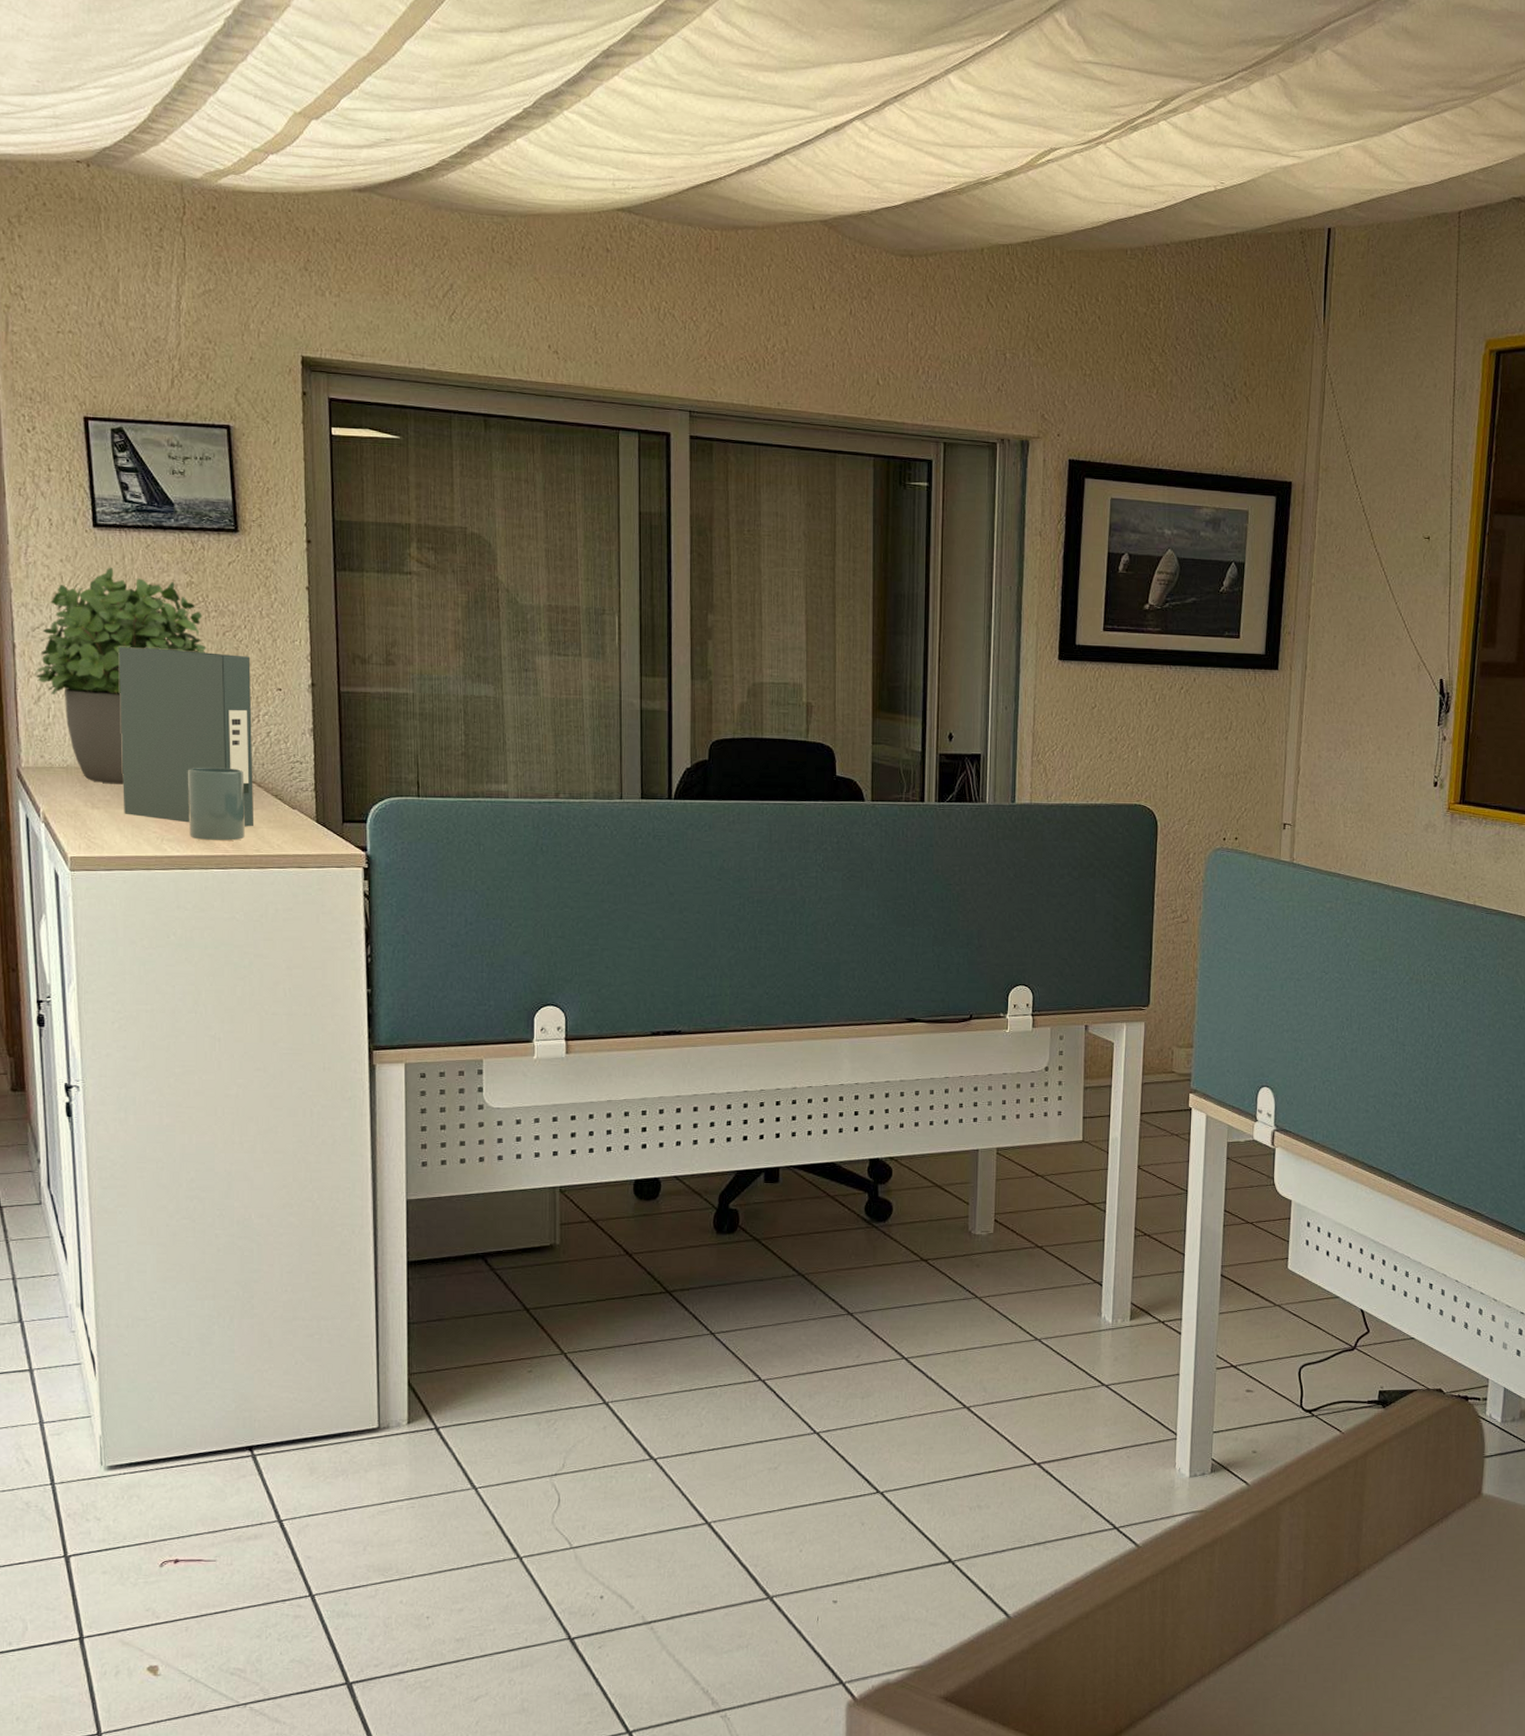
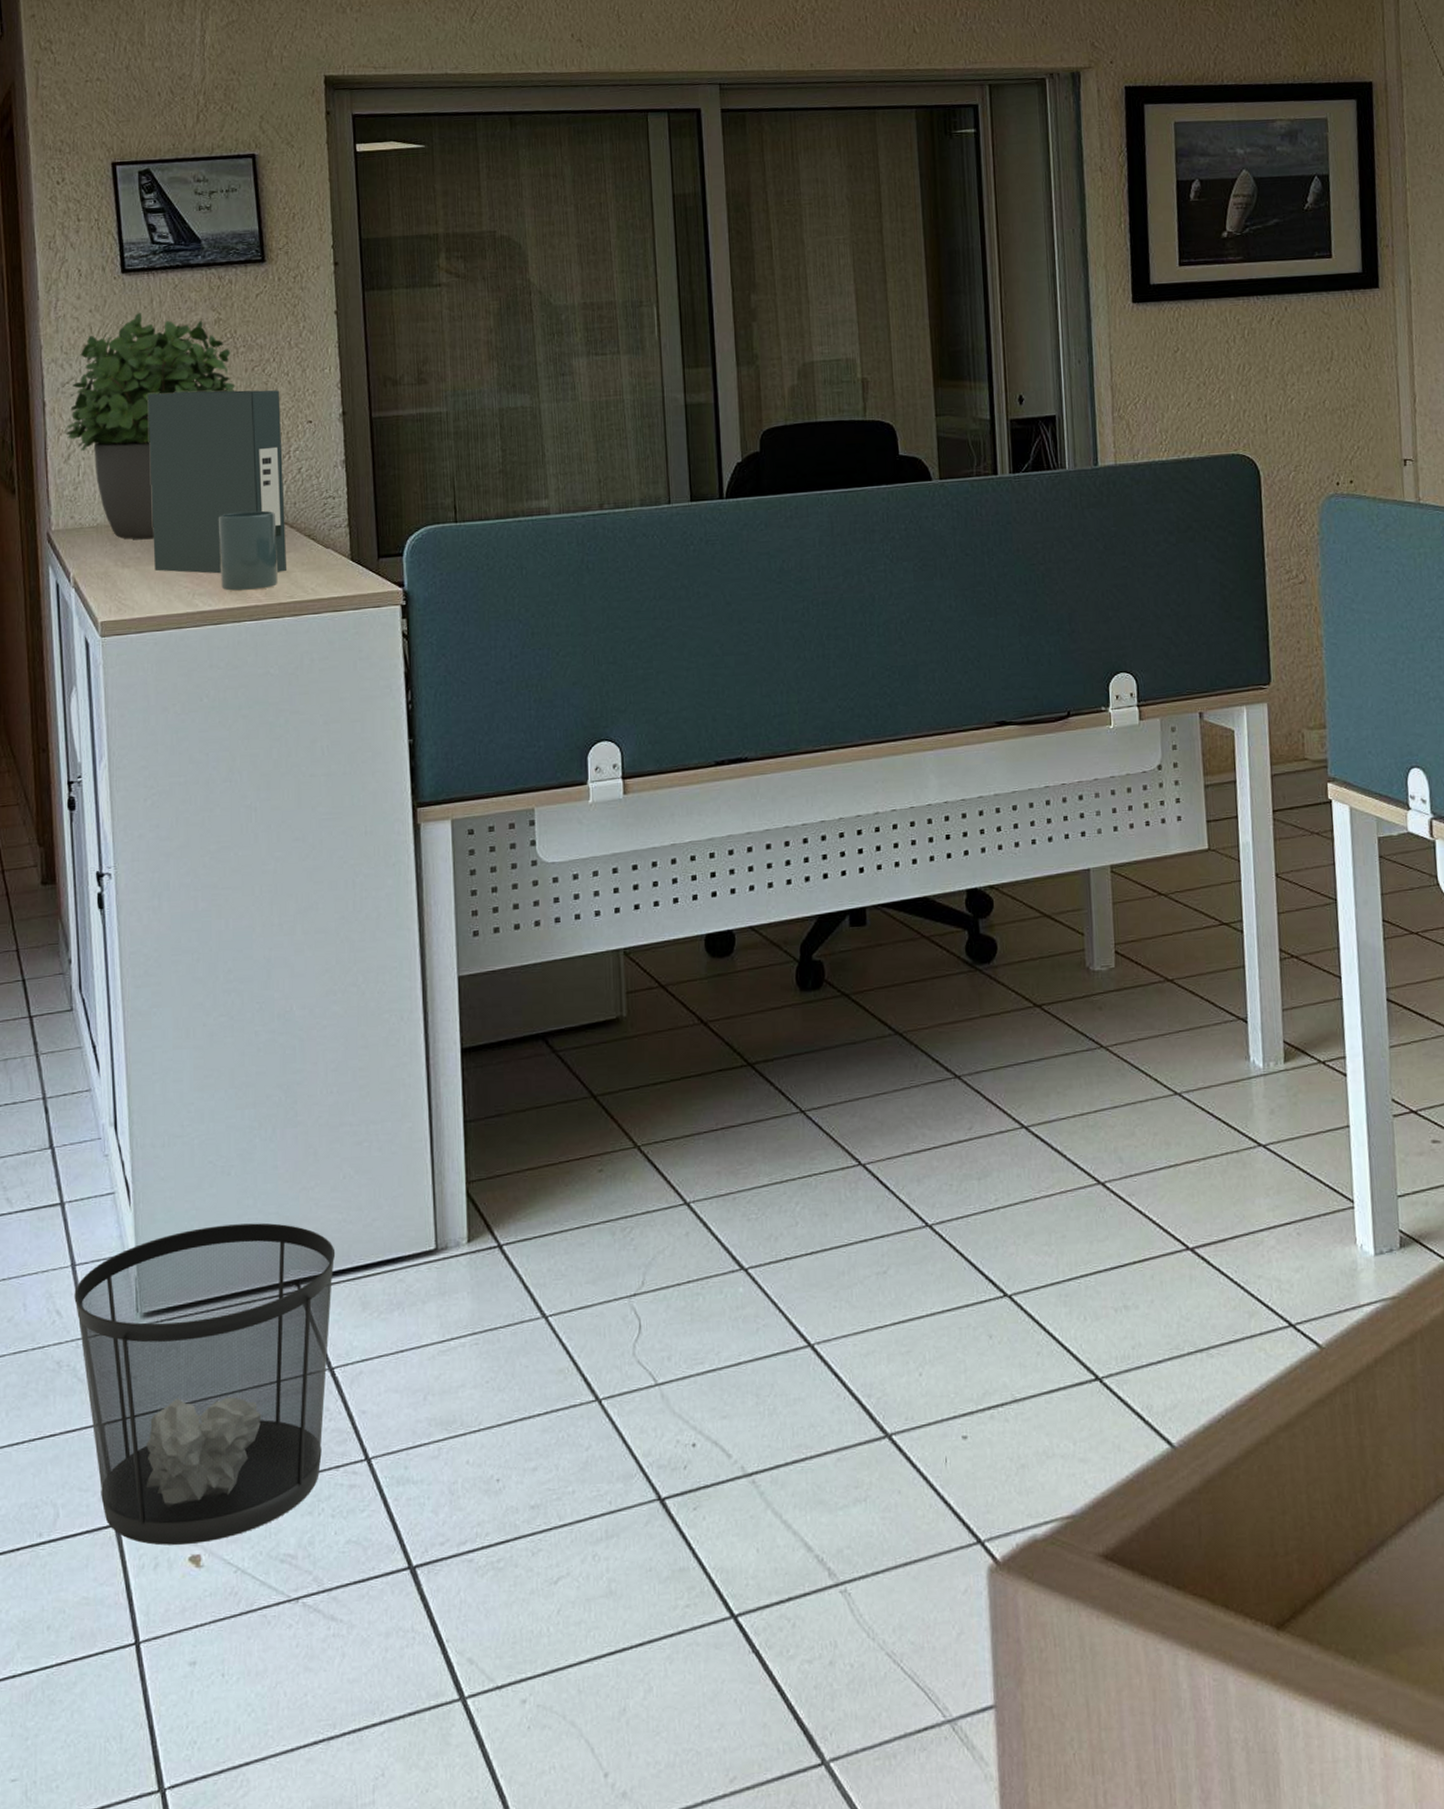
waste bin: none [42,1397,287,1657] -> present [74,1223,336,1546]

